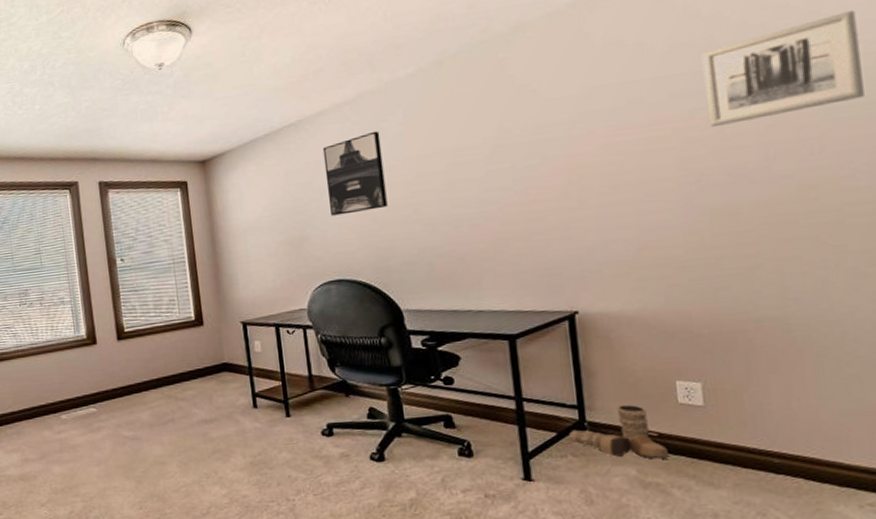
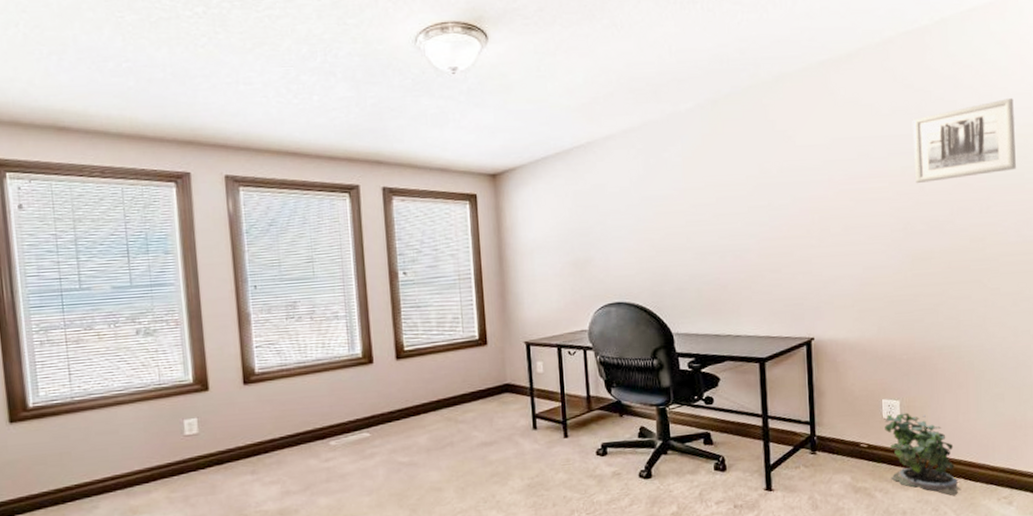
wall art: present [322,131,388,216] -> none [609,160,665,240]
boots: present [569,405,670,459] -> none [802,420,875,467]
potted plant: none [681,397,799,499] -> present [884,412,960,496]

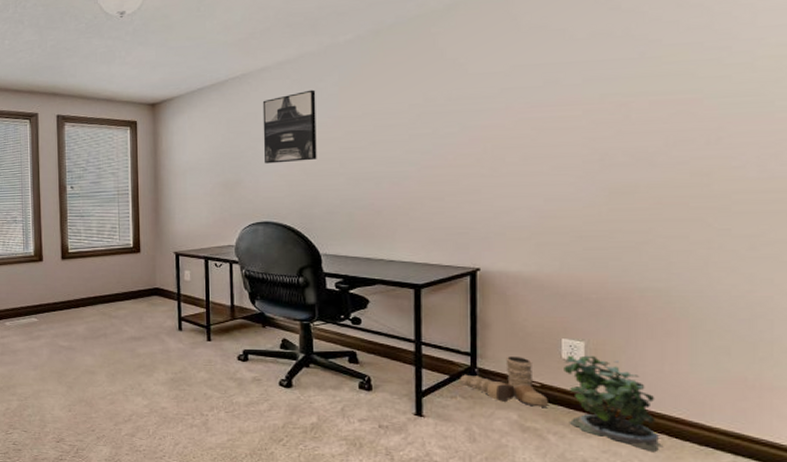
wall art: none [609,160,665,240] -> present [262,89,317,164]
boots: none [802,420,875,467] -> present [460,356,550,407]
wall art: present [912,98,1016,184] -> none [617,15,763,112]

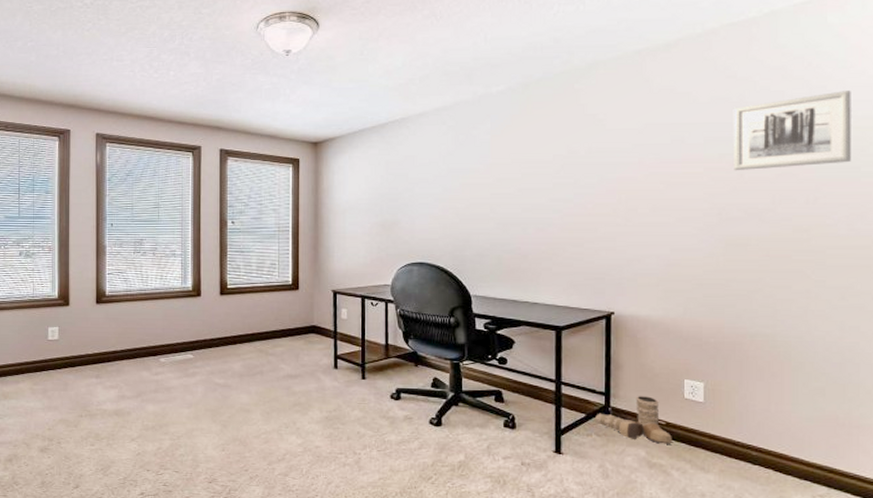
wall art: present [262,89,317,164] -> none [420,136,470,206]
potted plant: present [564,355,662,453] -> none [686,395,768,486]
wall art: none [617,15,763,112] -> present [733,91,851,171]

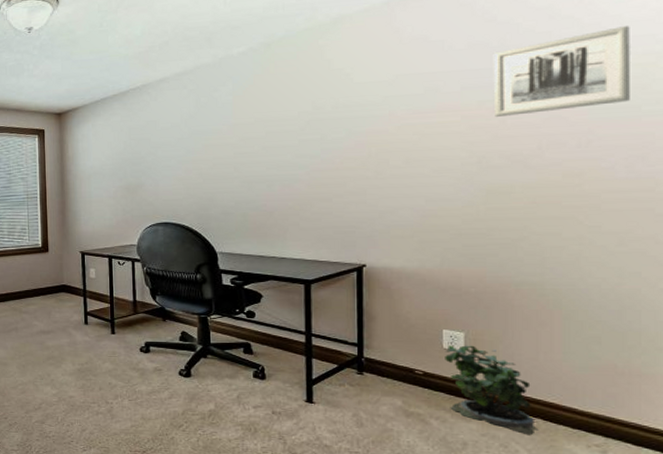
boots: present [595,396,673,444] -> none [348,347,432,394]
potted plant: none [686,395,768,486] -> present [445,345,537,436]

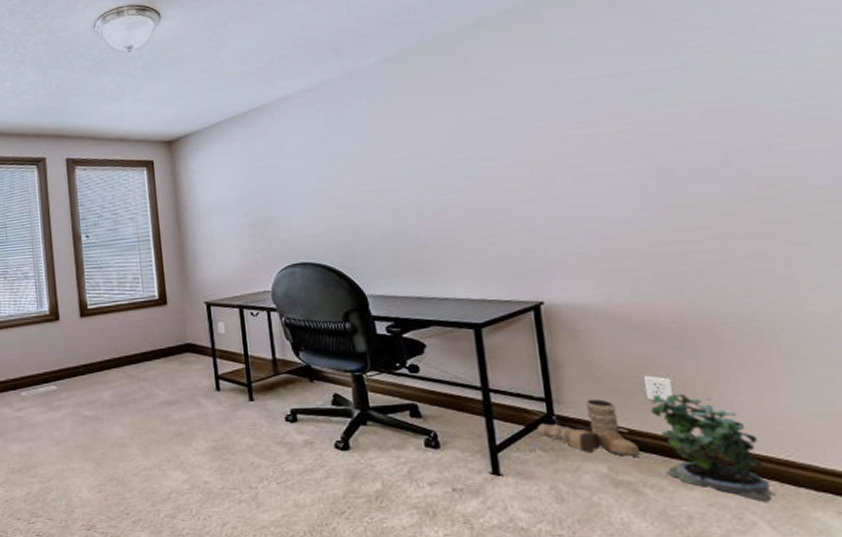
boots: none [348,347,432,394] -> present [537,399,641,457]
wall art: present [493,26,630,118] -> none [657,16,819,124]

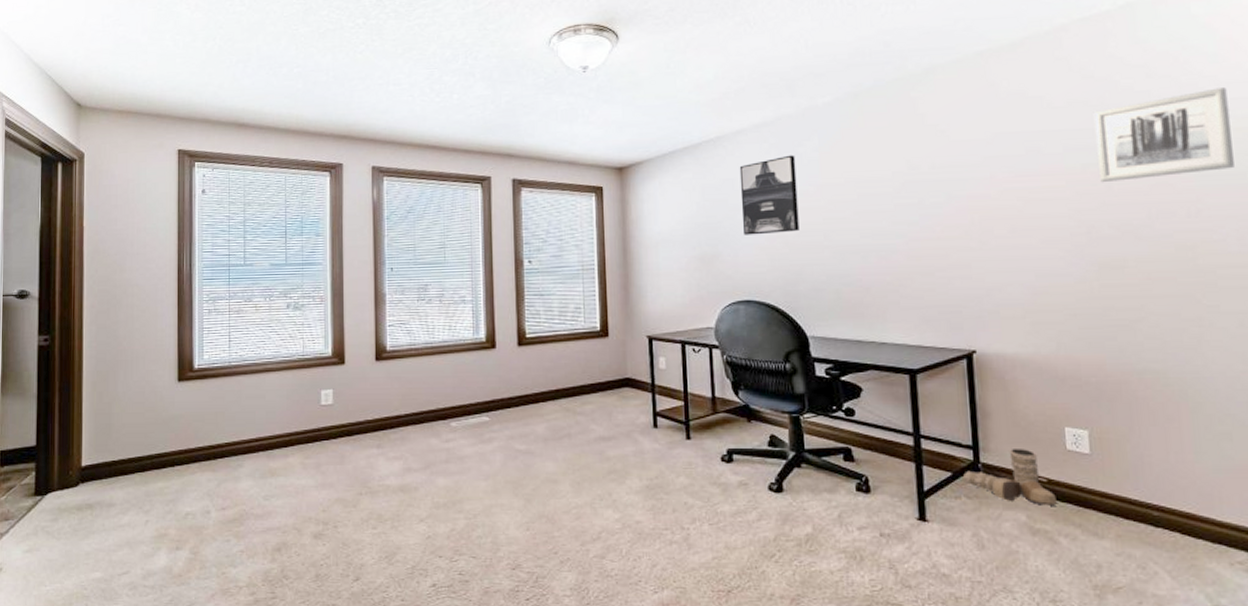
wall art: none [287,117,352,199] -> present [739,155,800,235]
potted plant: present [650,393,775,503] -> none [1069,445,1176,553]
wall art: none [657,16,819,124] -> present [1093,88,1234,183]

